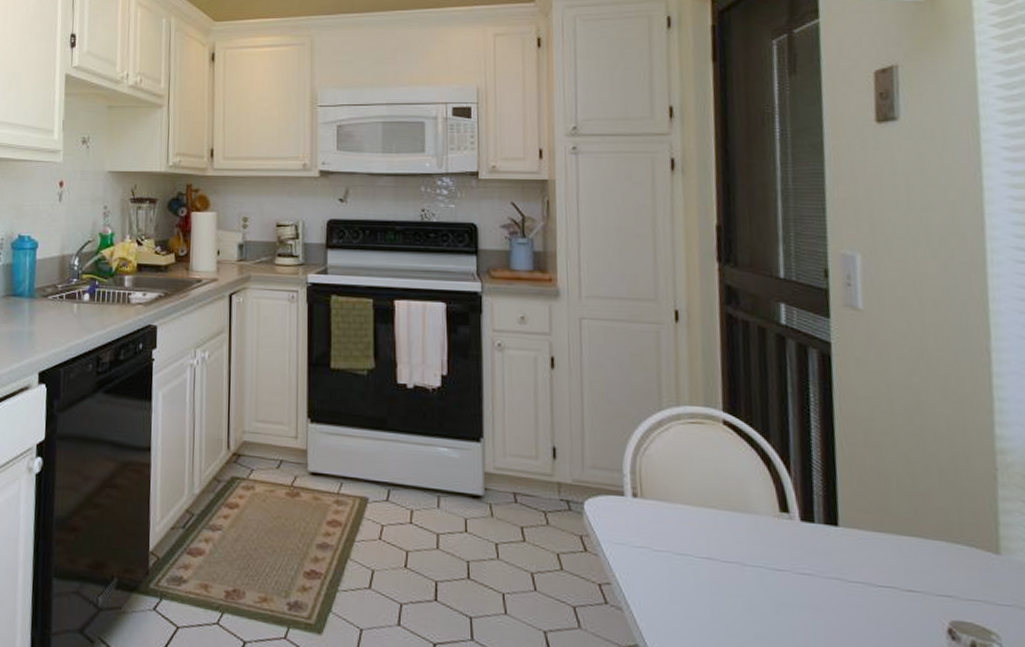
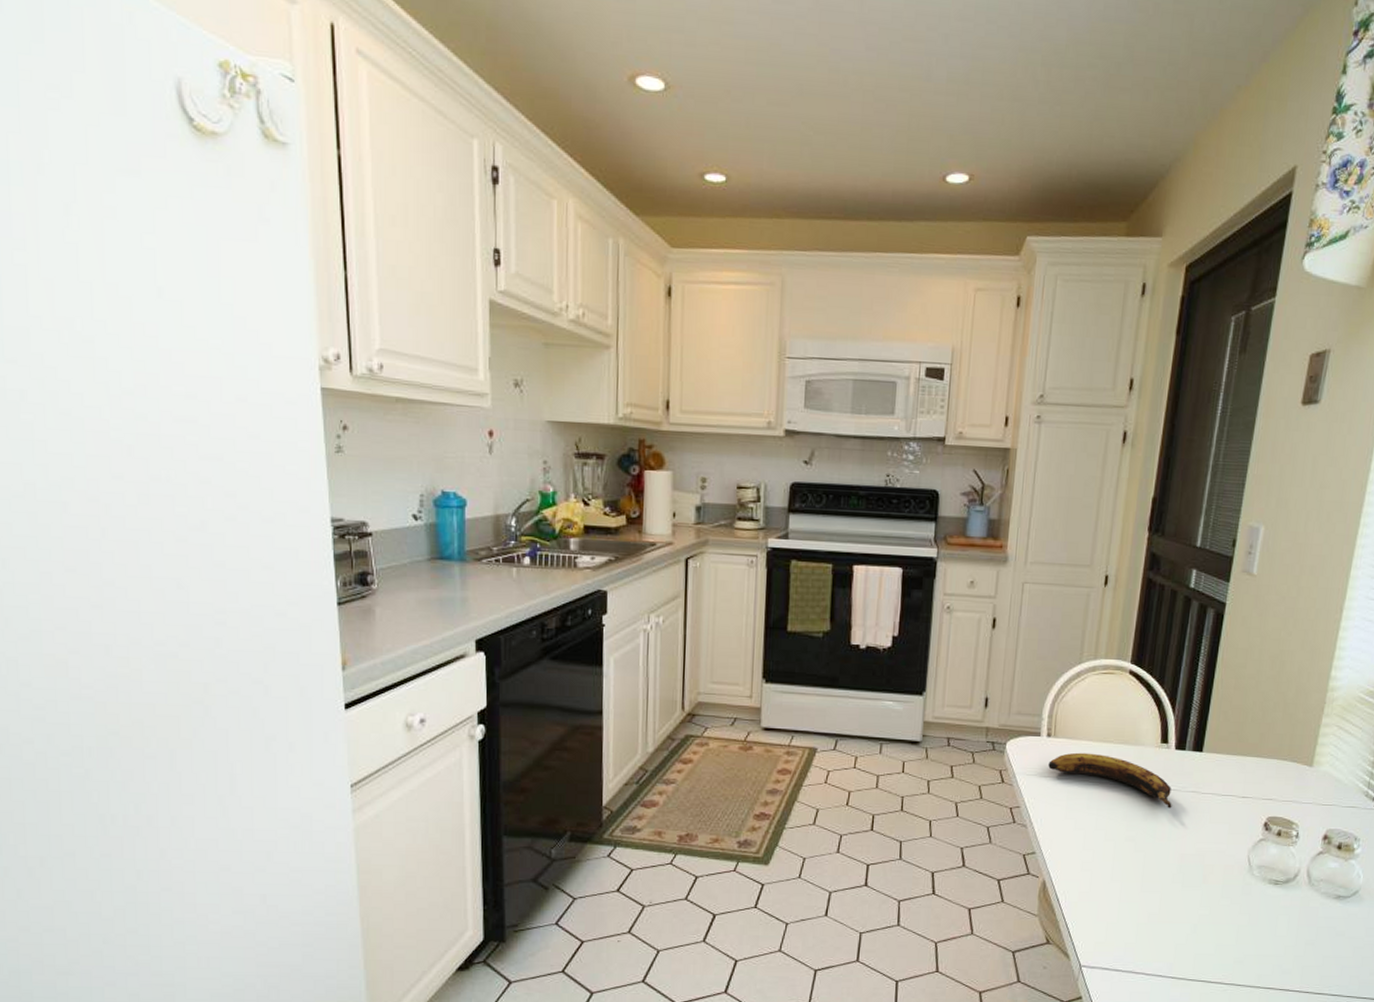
banana: none [639,518,811,600] -> present [1048,752,1172,809]

